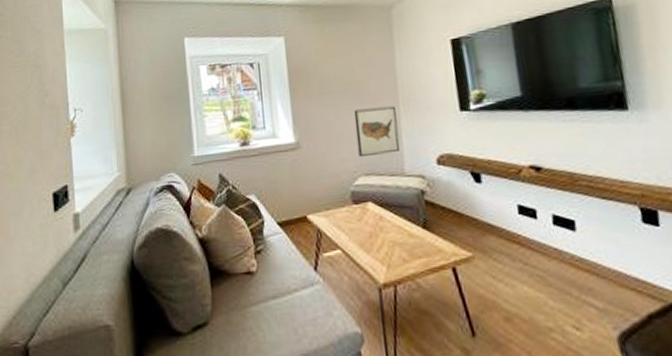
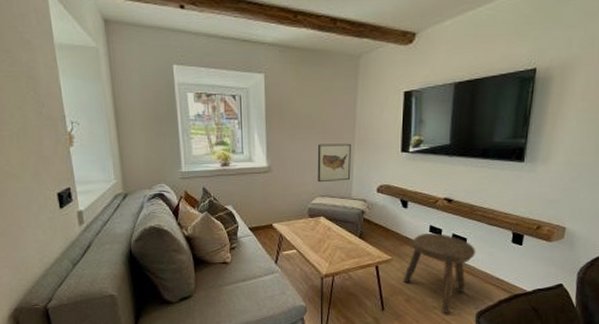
stool: none [494,215,594,338] -> present [402,232,476,313]

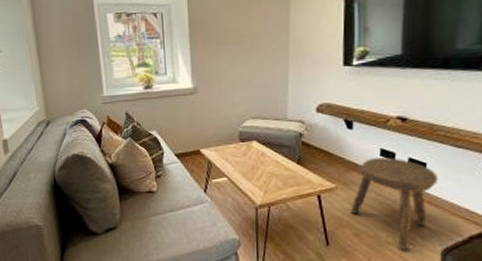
wall art: present [317,143,351,183] -> none [247,58,286,104]

